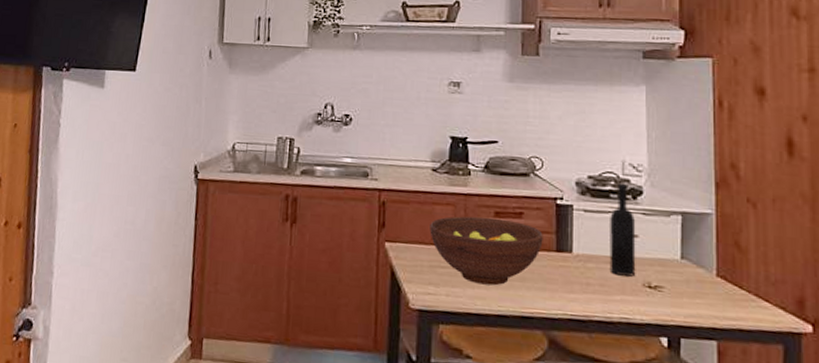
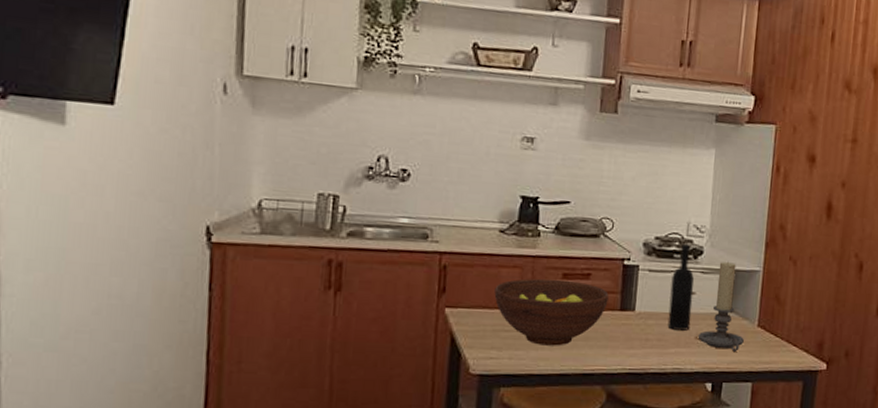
candle holder: none [645,202,701,304] -> present [697,261,744,352]

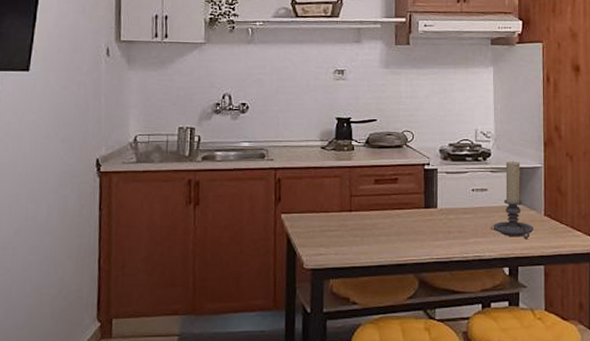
fruit bowl: present [494,278,609,346] -> none [320,185,414,242]
wine bottle: present [667,243,694,331] -> none [466,148,486,223]

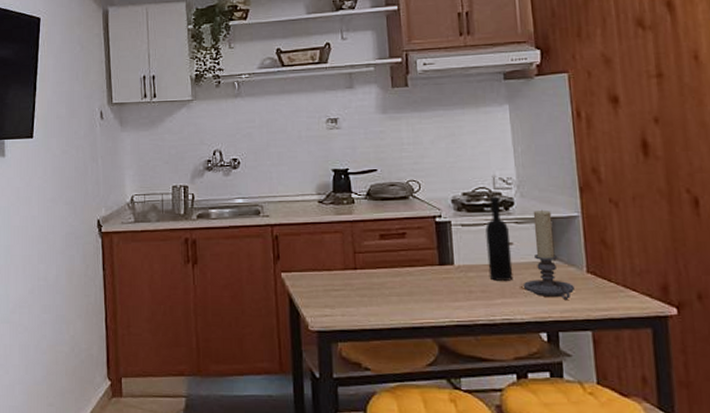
wine bottle: none [466,148,486,223] -> present [485,196,514,281]

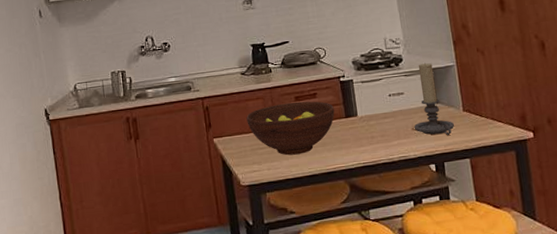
fruit bowl: none [321,240,426,302] -> present [246,101,335,156]
wine bottle: present [485,196,514,281] -> none [381,55,406,126]

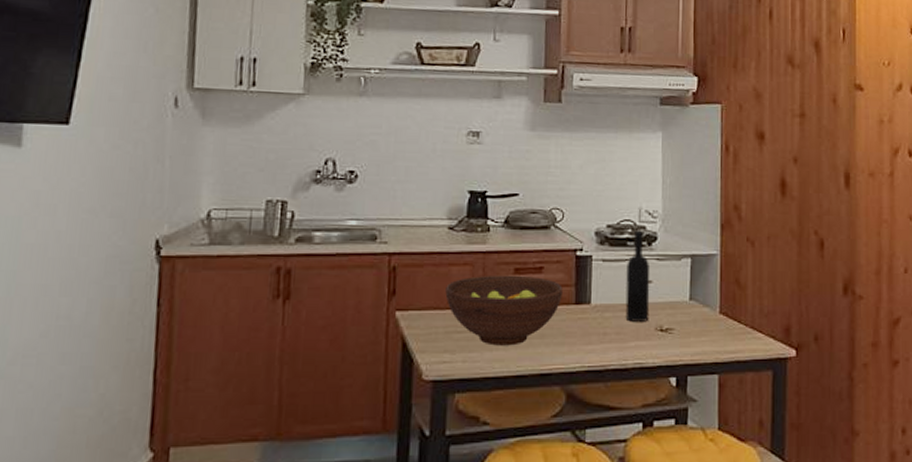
wine bottle: none [381,55,406,126] -> present [625,230,650,322]
candle holder: present [413,62,454,135] -> none [657,246,706,342]

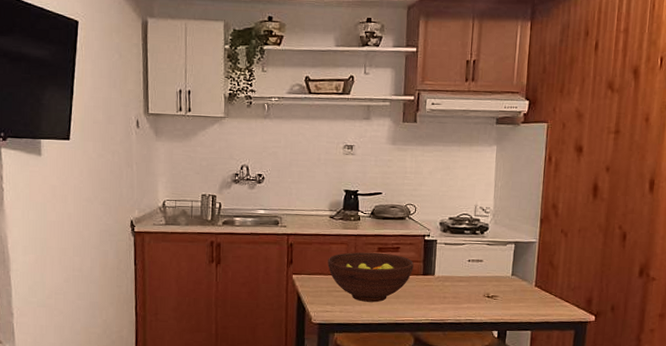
wine bottle: present [625,230,650,322] -> none [461,222,482,290]

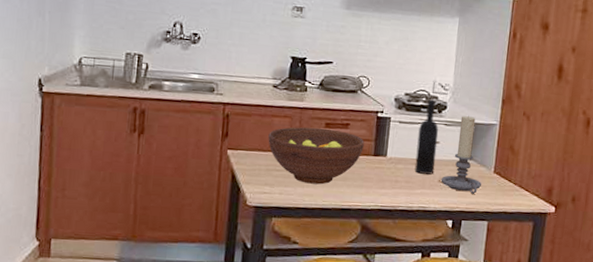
wine bottle: none [461,222,482,290] -> present [414,99,439,175]
candle holder: none [485,235,524,306] -> present [440,115,481,194]

